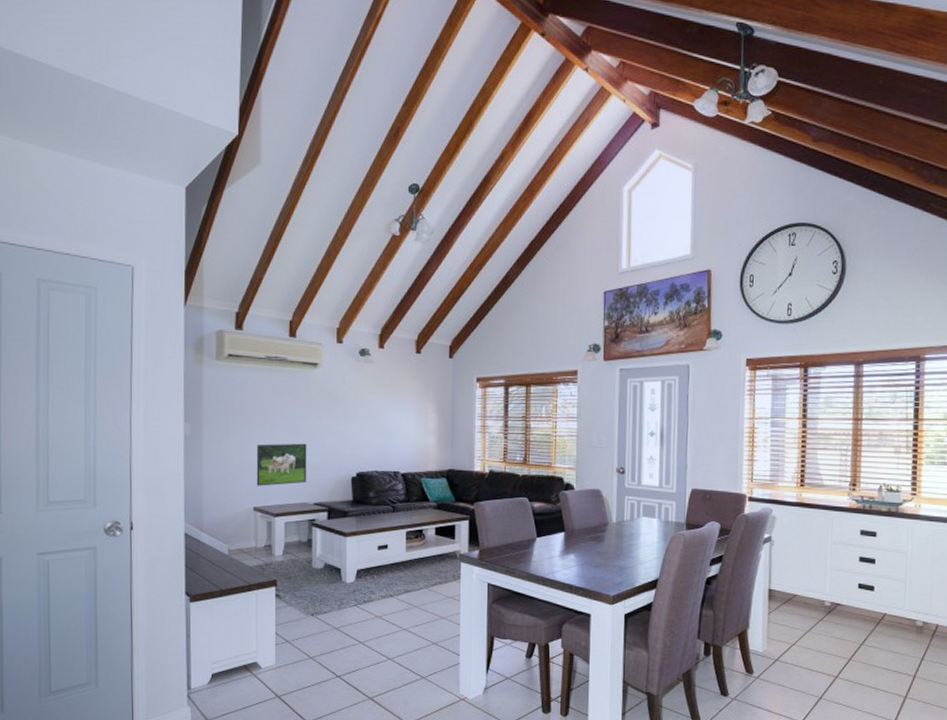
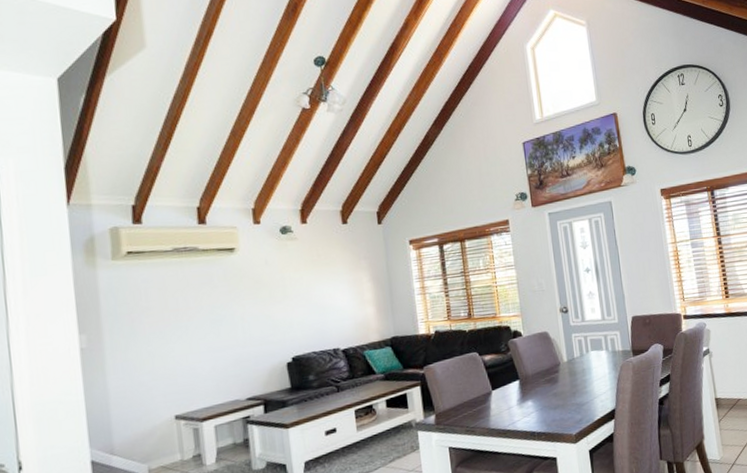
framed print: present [256,443,307,486] -> none [172,335,236,392]

